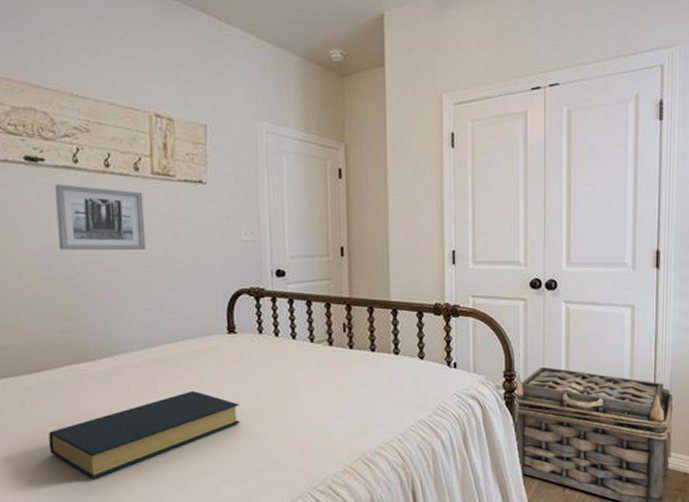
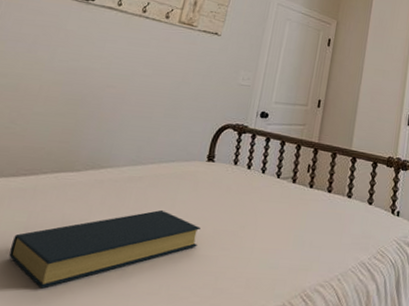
wall art: present [54,184,146,250] -> none [82,20,167,81]

